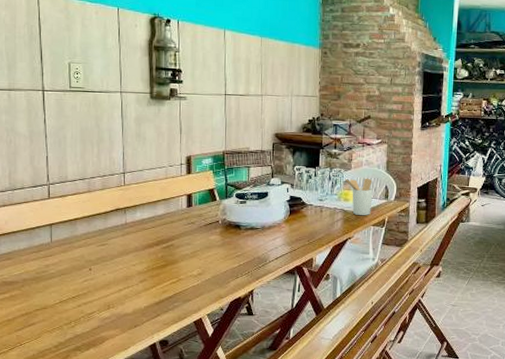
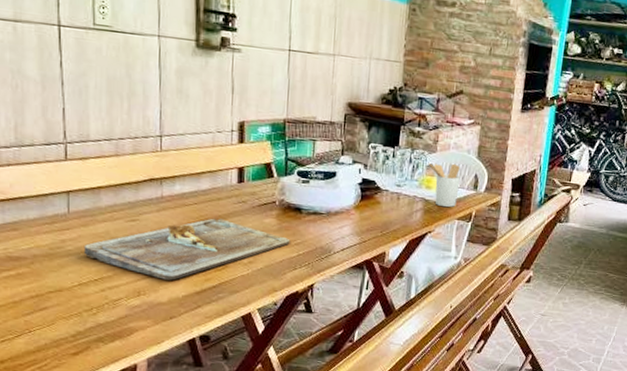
cutting board: none [63,238,232,294] -> present [83,218,291,280]

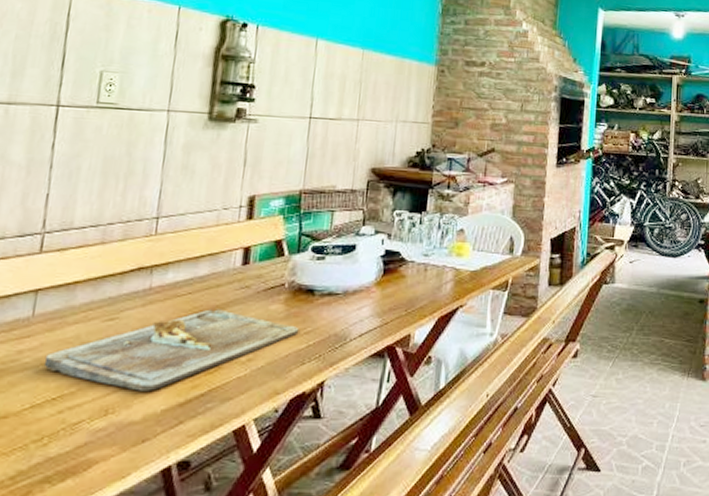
utensil holder: present [428,162,461,207] -> none [458,226,495,275]

